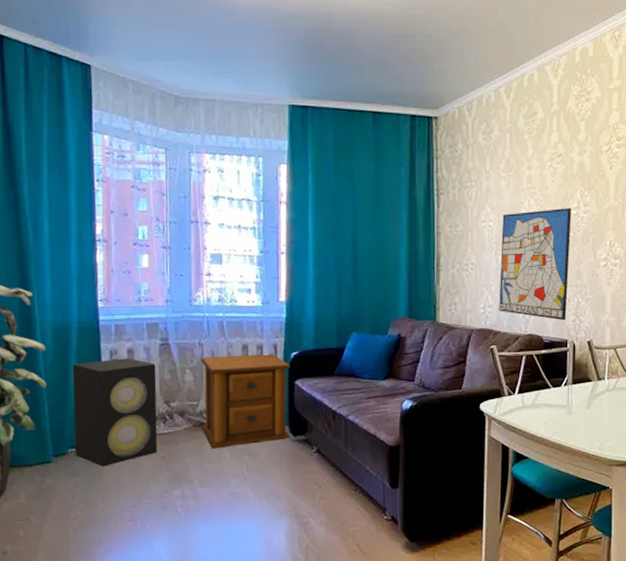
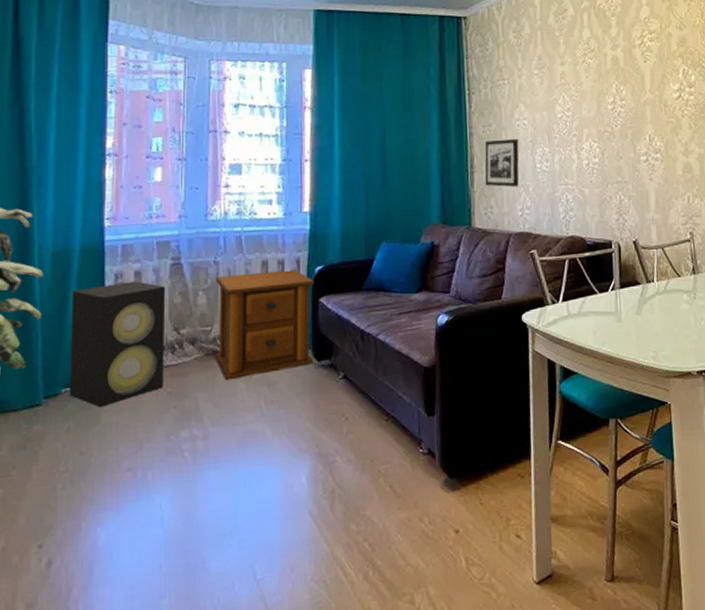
picture frame: none [450,239,484,286] -> present [484,138,519,188]
wall art: present [499,207,572,321] -> none [536,102,610,221]

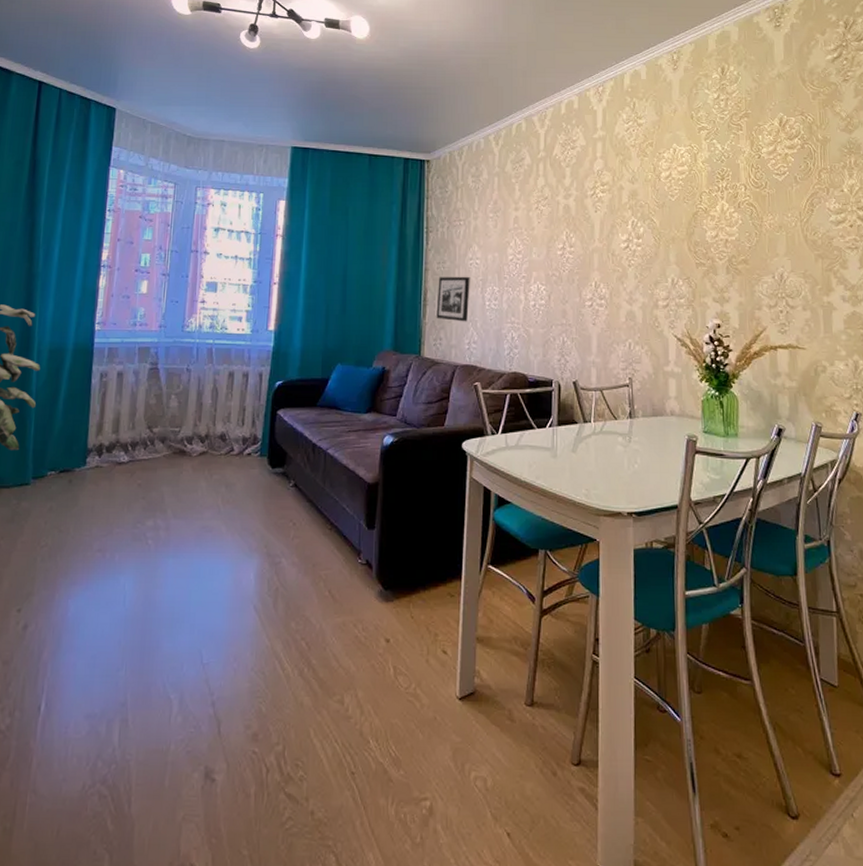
speaker: present [69,281,166,408] -> none [54,381,143,492]
side table: present [213,270,314,381] -> none [180,382,273,478]

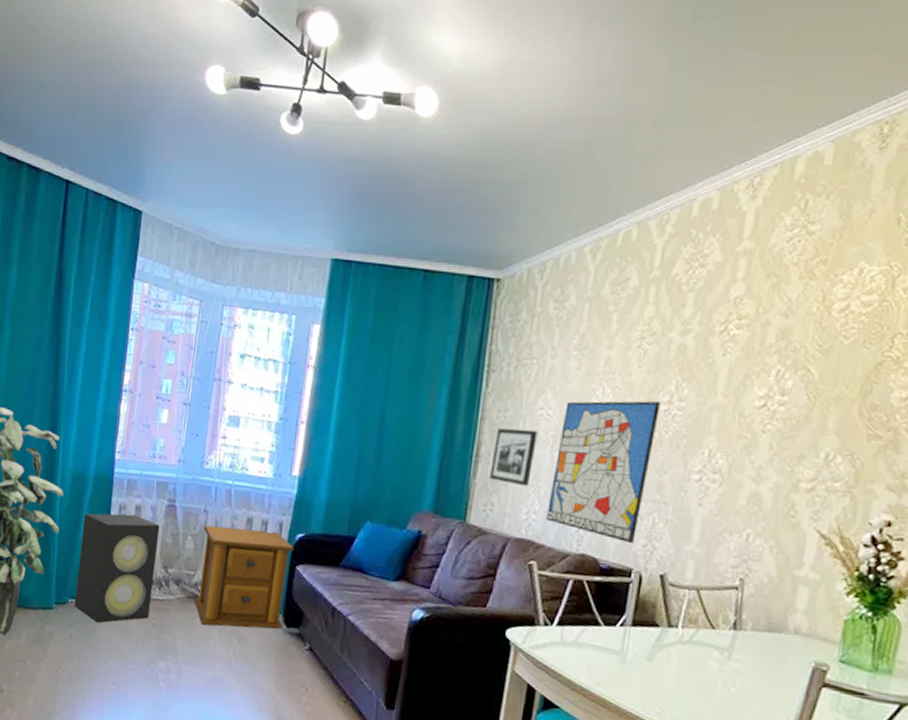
speaker: none [54,381,143,492] -> present [74,513,160,623]
side table: none [180,382,273,478] -> present [194,525,293,630]
wall art: none [484,248,557,360] -> present [546,400,660,544]

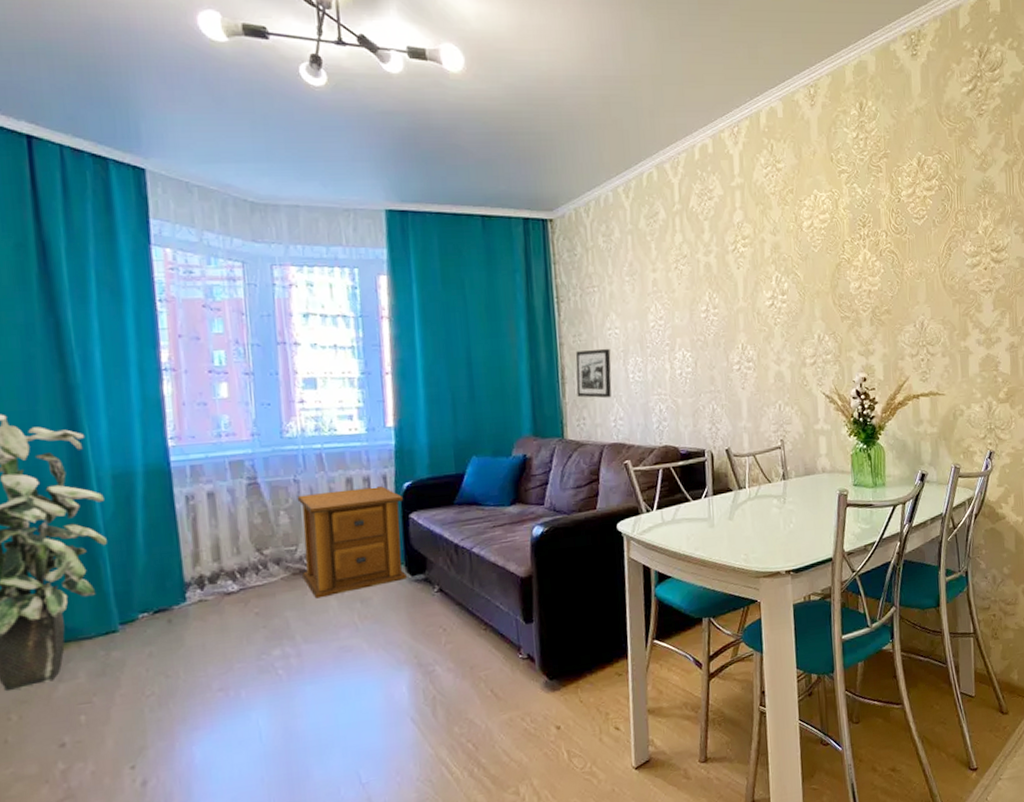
speaker: present [74,513,160,623] -> none [138,502,250,631]
wall art: present [546,400,660,544] -> none [628,310,703,430]

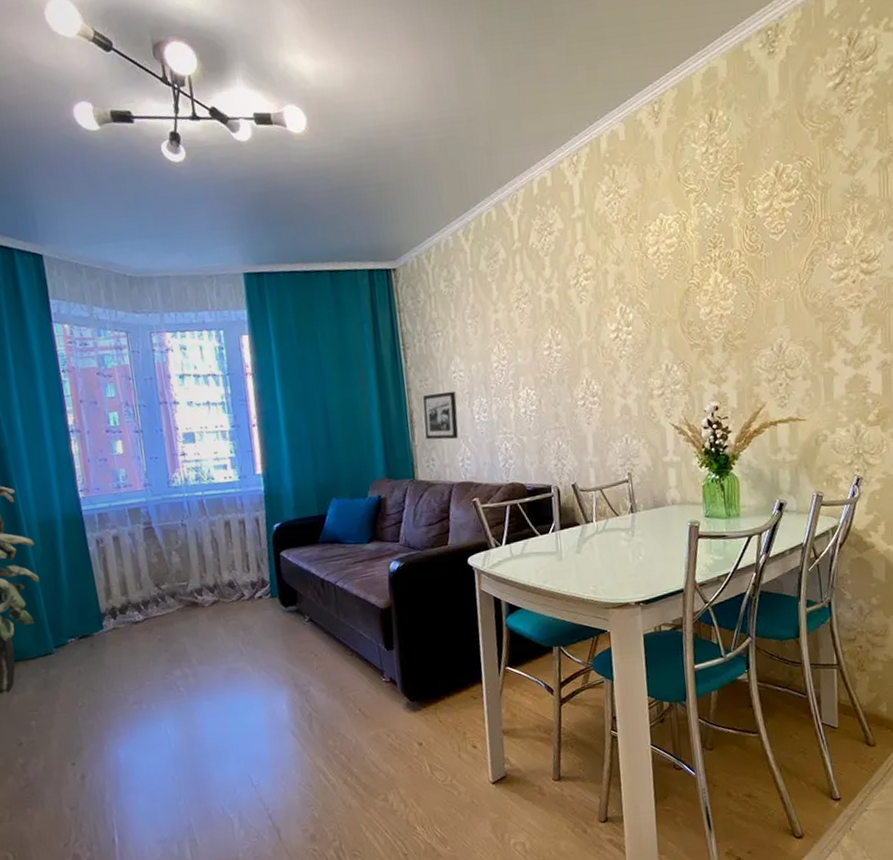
side table: present [297,486,407,599] -> none [185,528,281,627]

